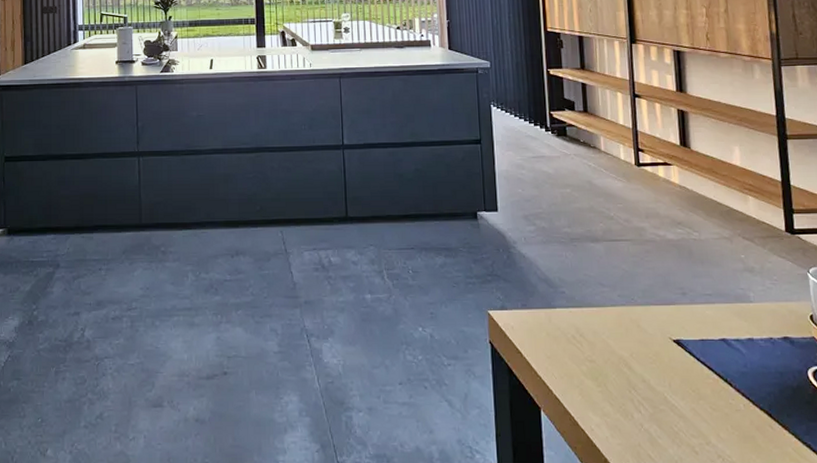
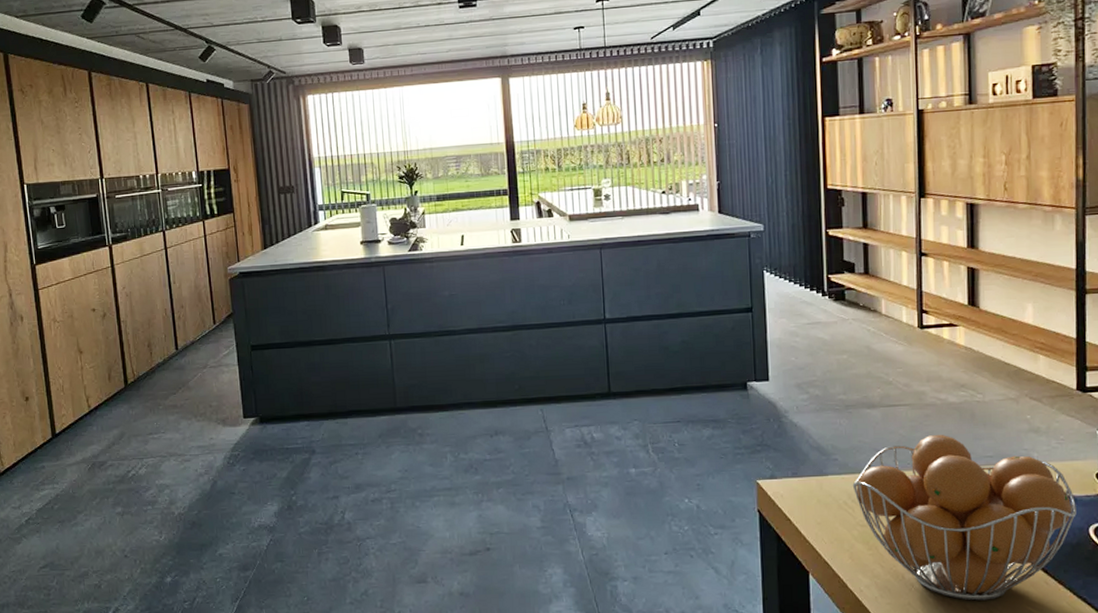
fruit basket: none [579,271,795,444] -> present [852,435,1076,601]

